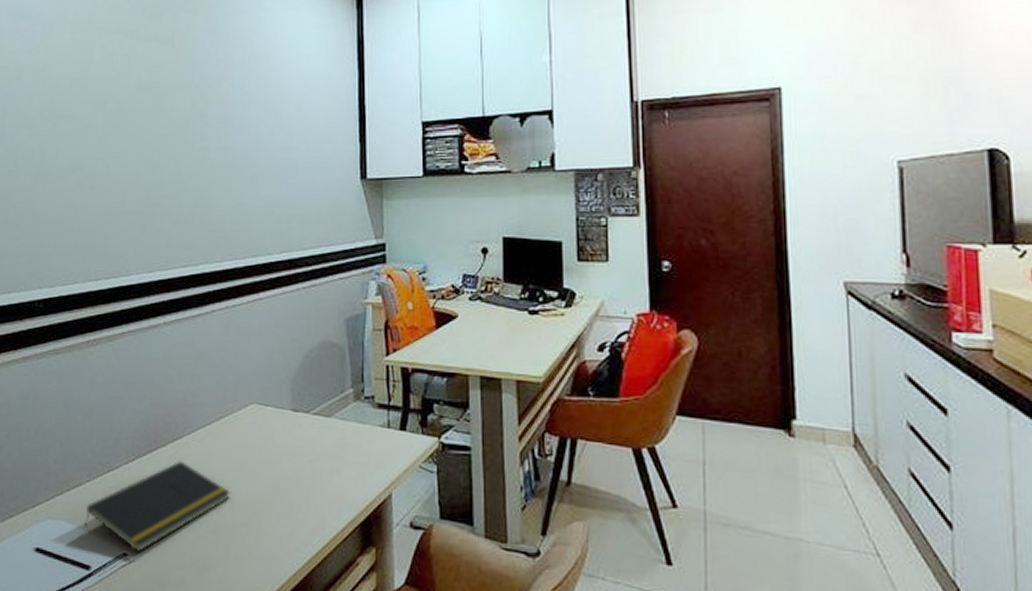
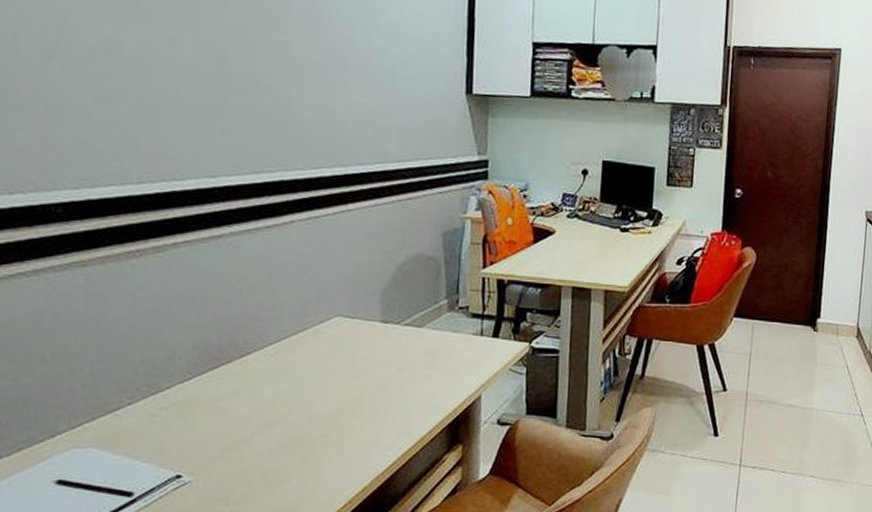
notepad: present [83,460,231,553] -> none [123,377,309,473]

